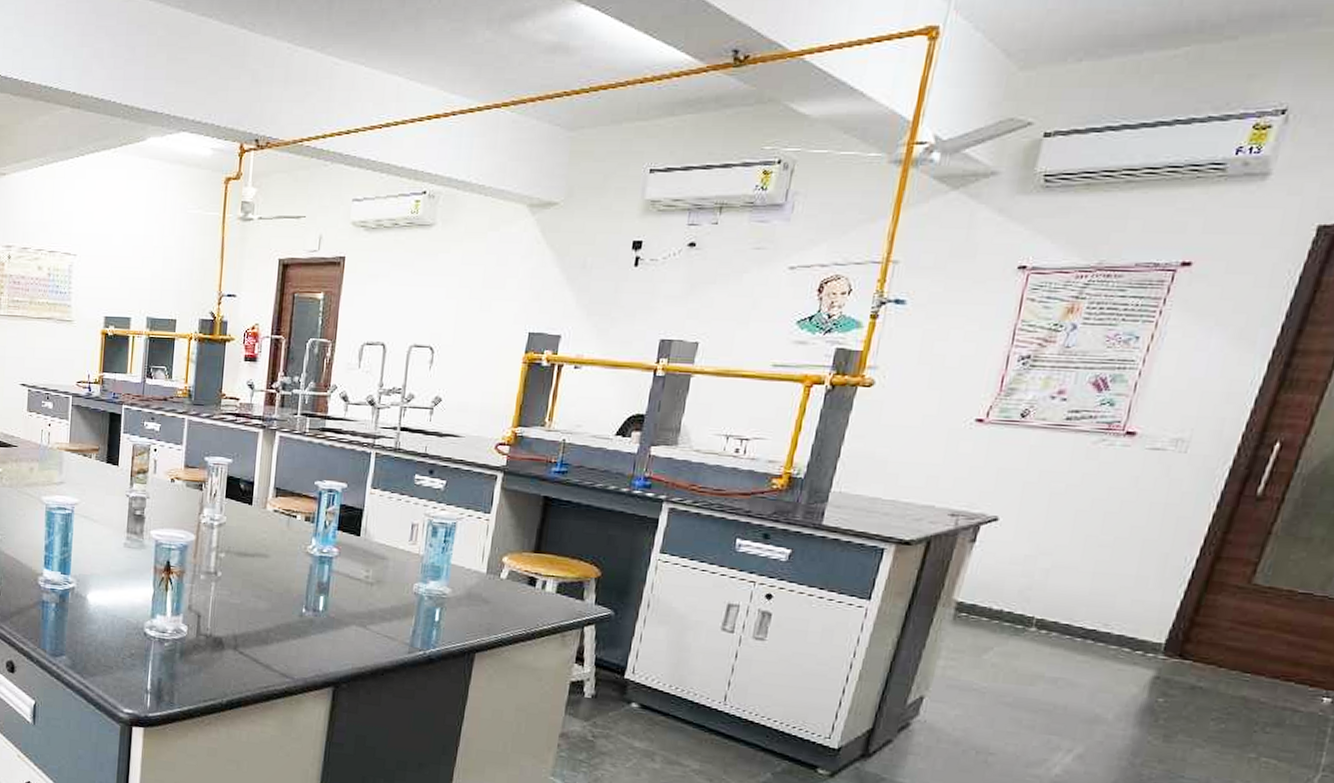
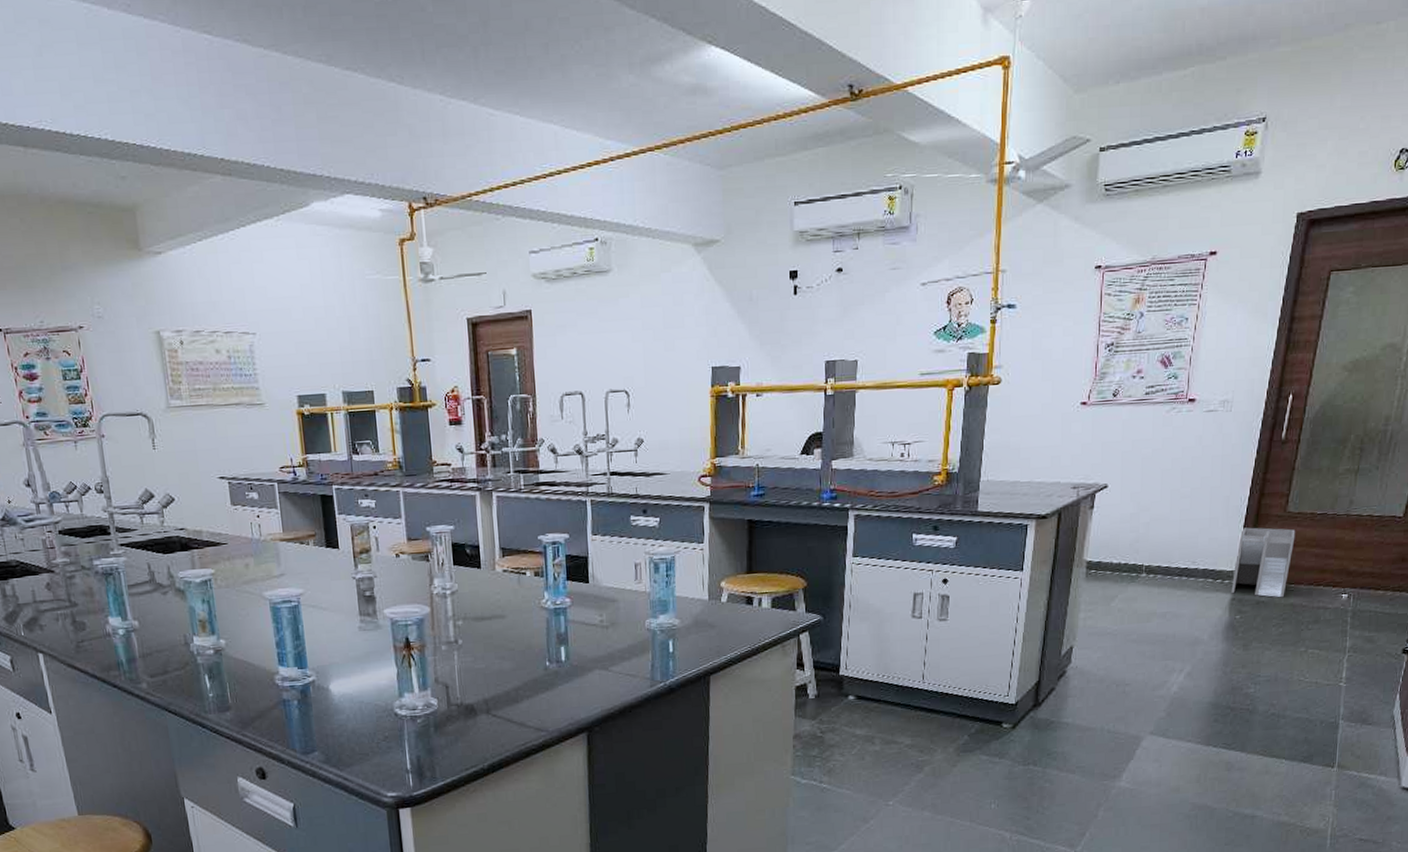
trash bin: none [1154,594,1262,688] -> present [1231,527,1296,598]

